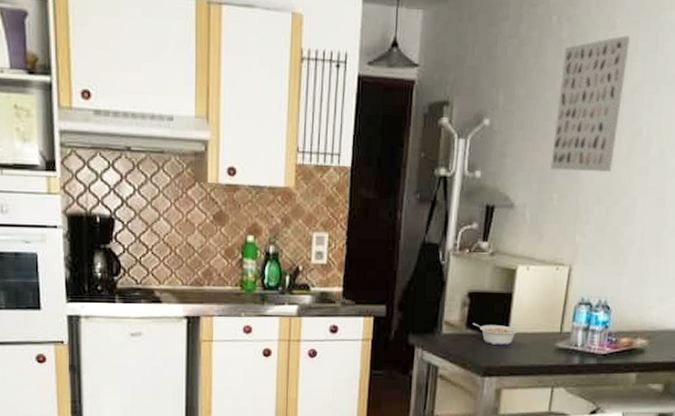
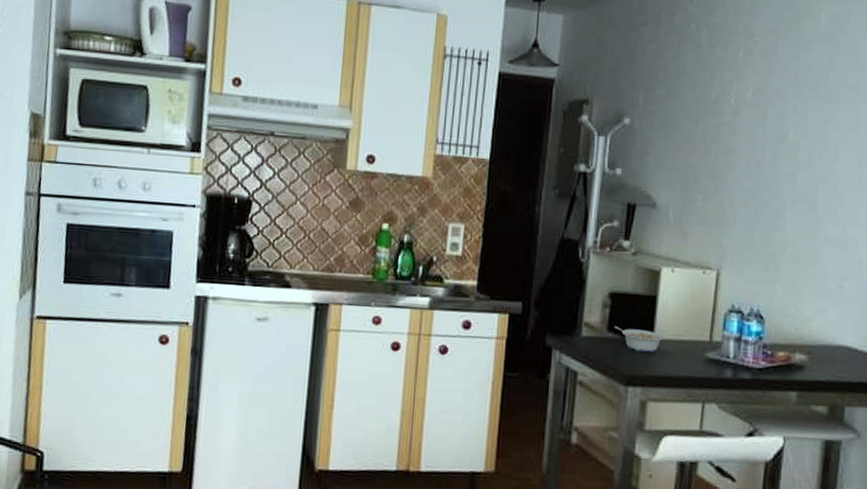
wall art: present [551,35,630,173] -> none [694,43,770,176]

